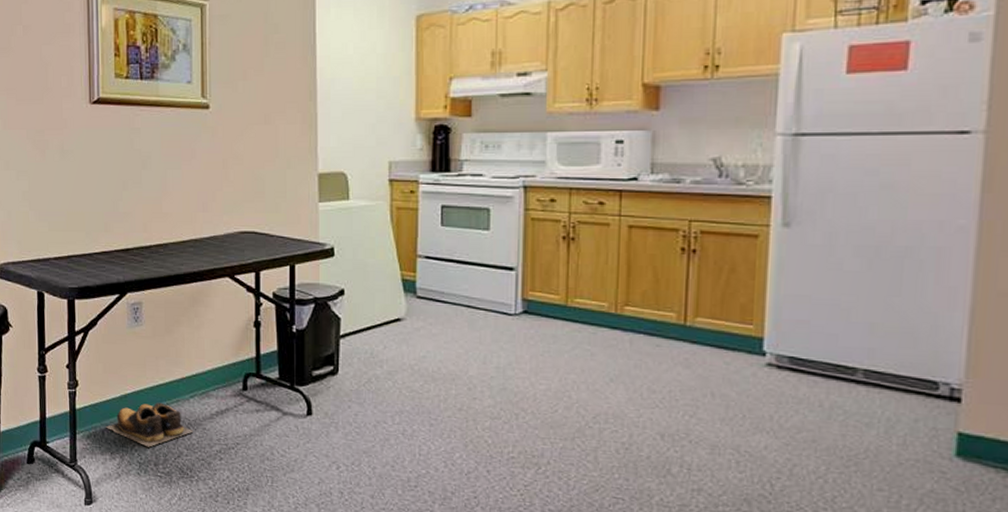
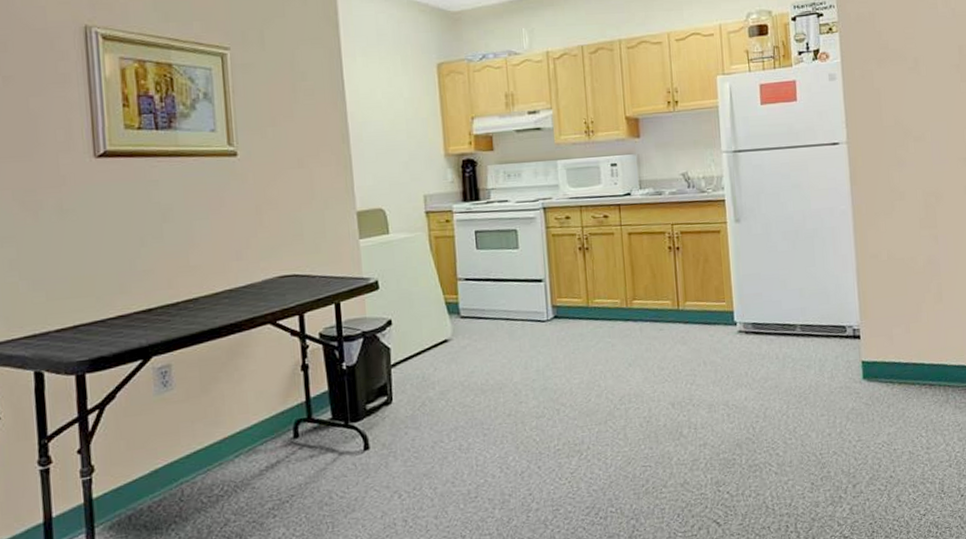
shoes: present [105,402,194,447] -> none [132,469,241,523]

